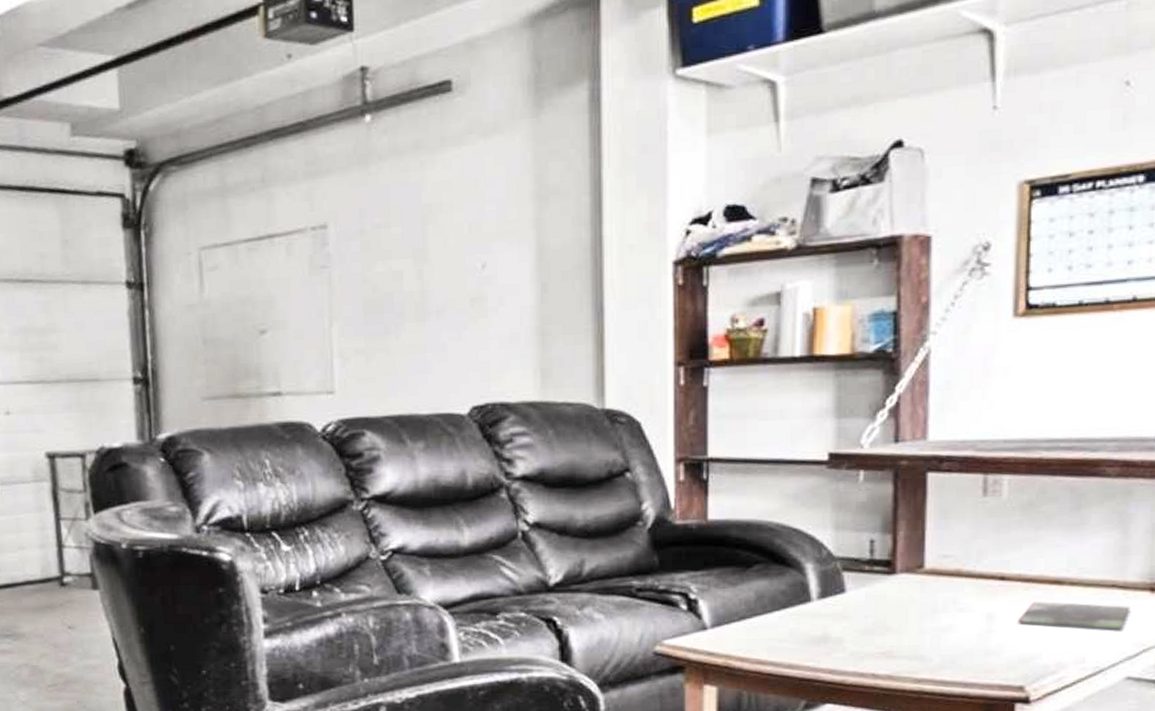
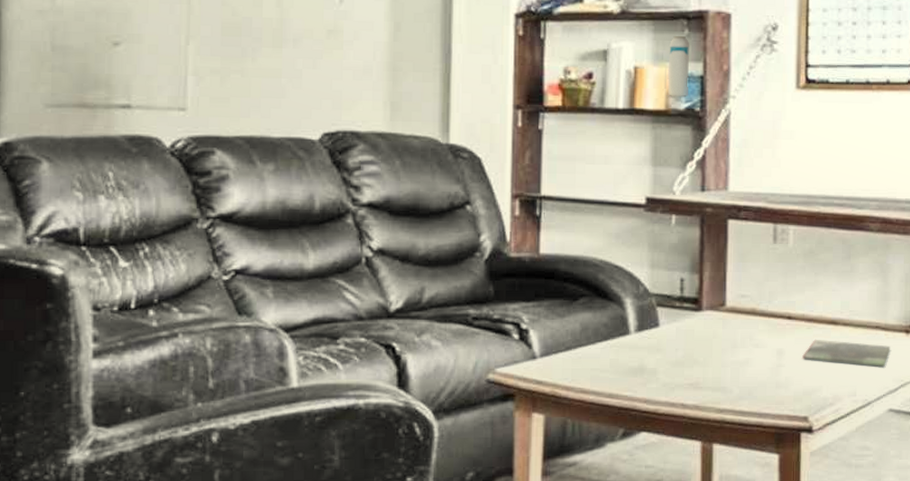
spray can: none [854,268,879,338] -> present [668,36,689,97]

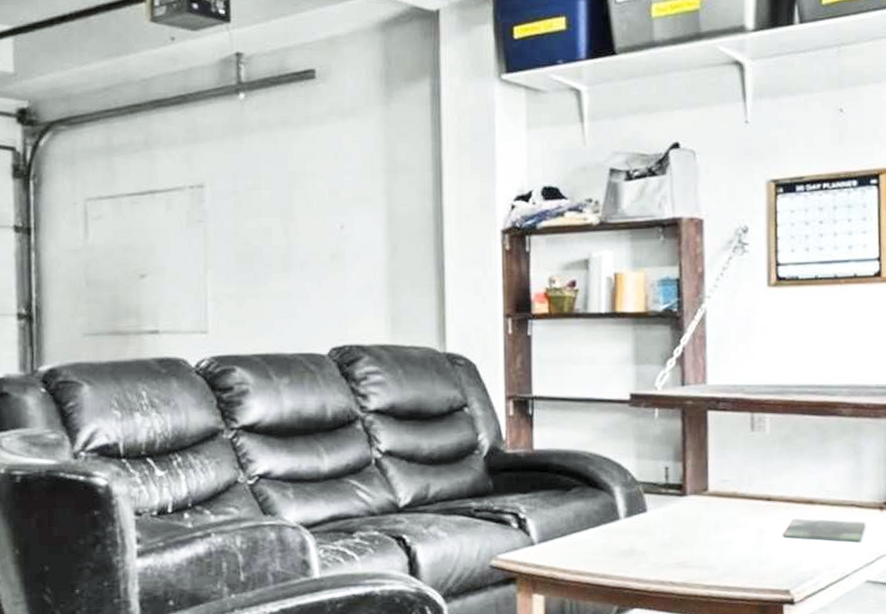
spray can: present [668,36,689,97] -> none [646,243,666,299]

